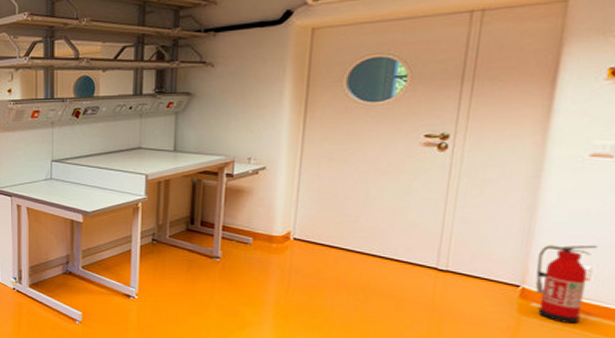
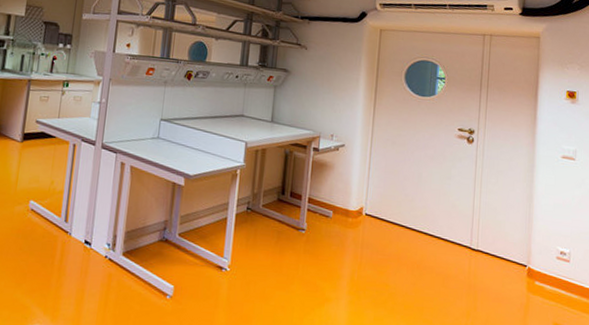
fire extinguisher: present [535,245,599,323] -> none [536,230,573,301]

